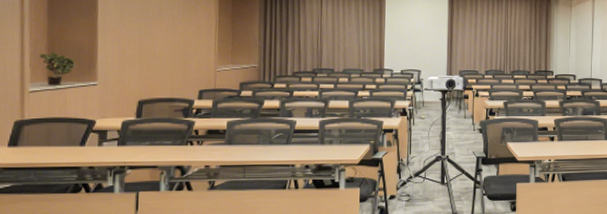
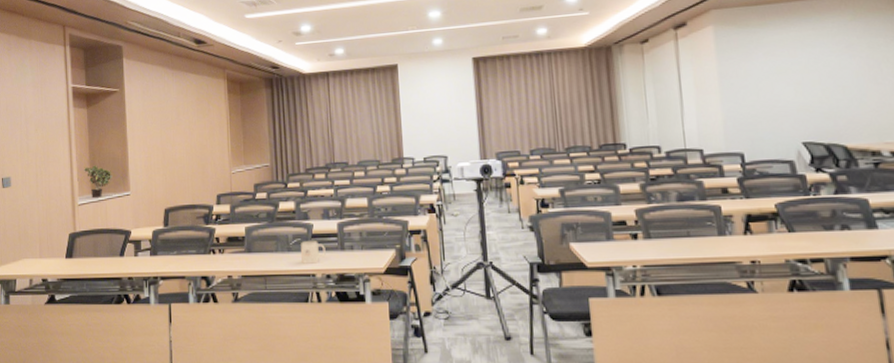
mug: none [281,136,306,156] -> present [300,241,326,264]

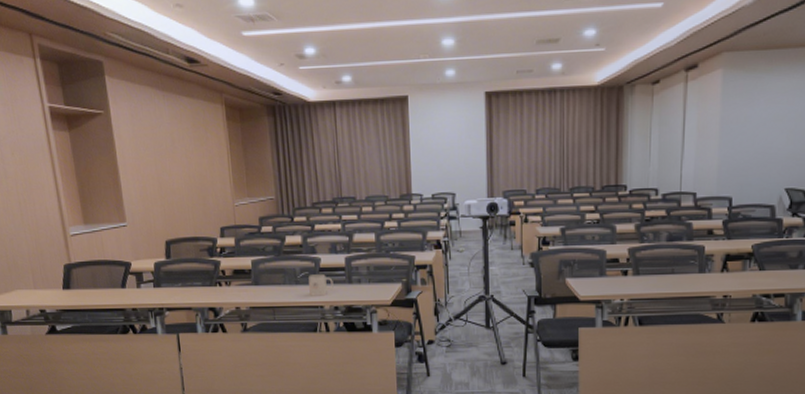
potted plant: present [83,165,112,197] -> none [72,194,106,228]

